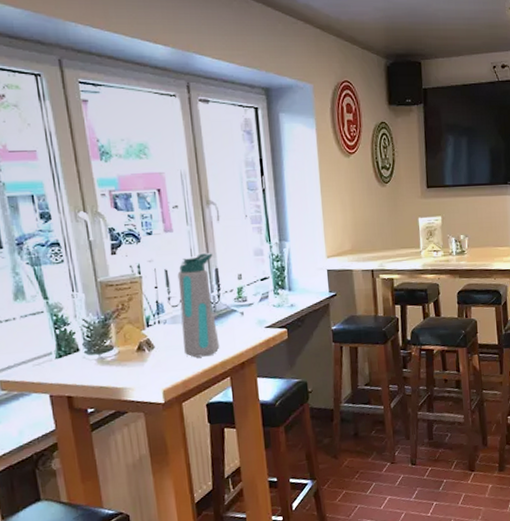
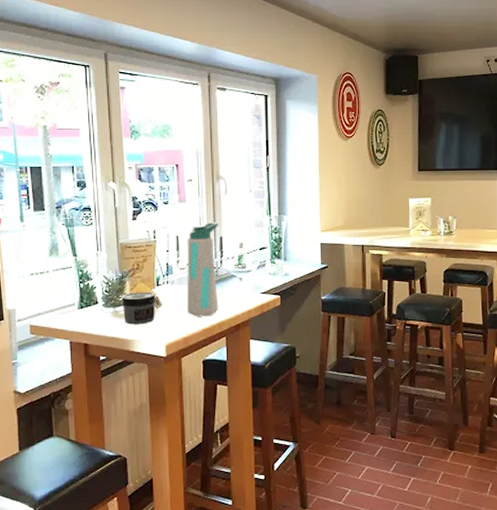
jar: none [106,333,148,371] -> present [121,292,156,325]

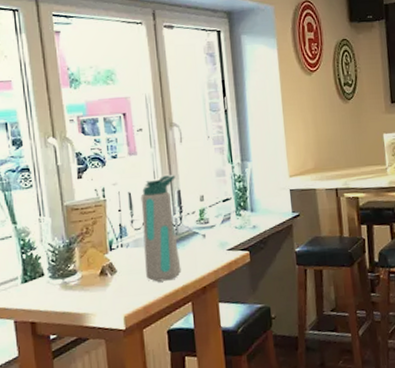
jar: present [121,292,156,325] -> none [70,257,110,297]

